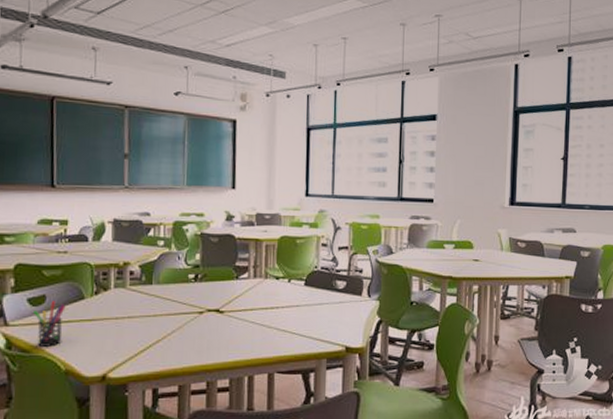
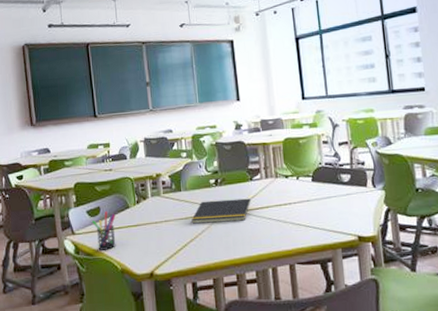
notepad: none [161,298,234,323] -> present [191,198,251,224]

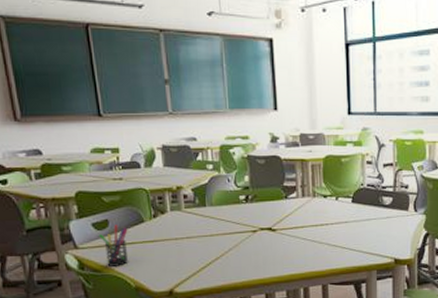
notepad: present [191,198,251,224] -> none [217,217,285,242]

